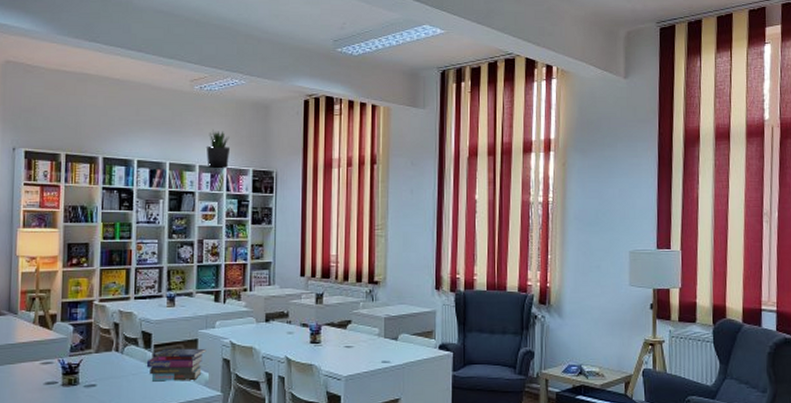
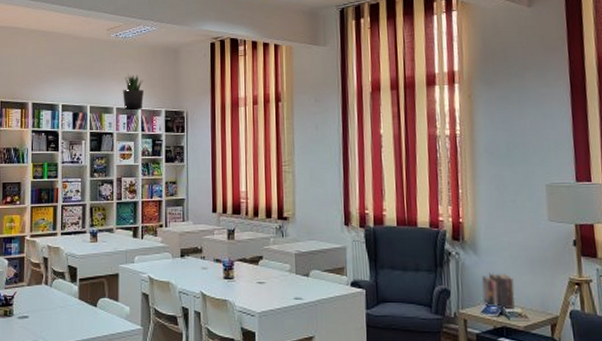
books: present [146,348,206,382] -> none [72,282,127,315]
books: none [564,335,594,368] -> present [481,273,515,308]

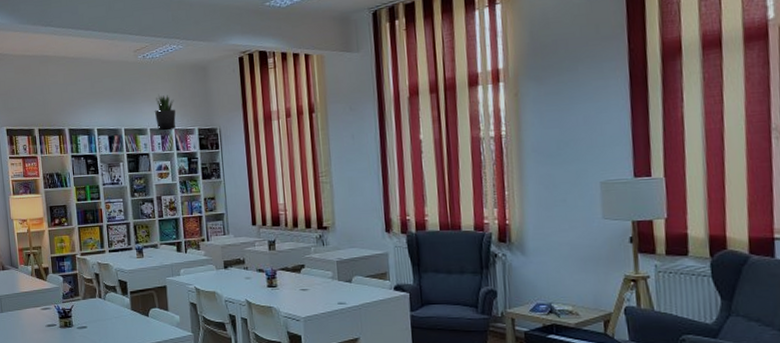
books: present [481,273,515,308] -> none [530,272,565,307]

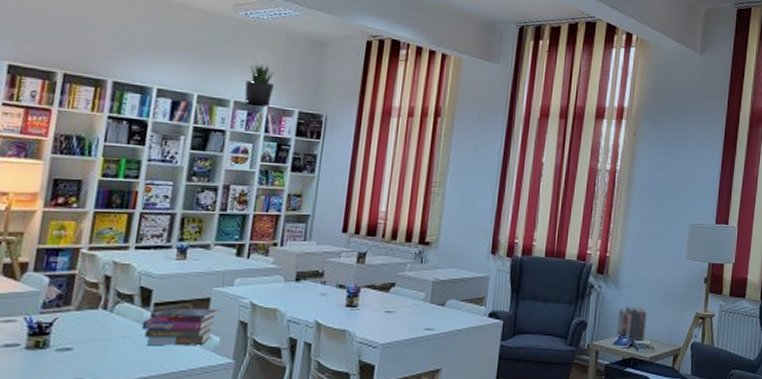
books: none [125,294,175,324] -> present [141,308,220,346]
books: none [530,272,565,307] -> present [616,306,647,340]

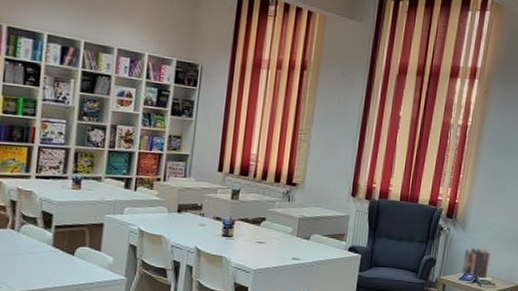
books: present [141,308,220,346] -> none [44,230,112,263]
planter: present [245,62,275,108] -> none [127,13,154,56]

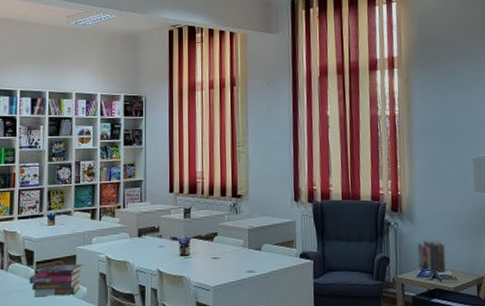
books: none [44,230,112,263] -> present [29,264,84,297]

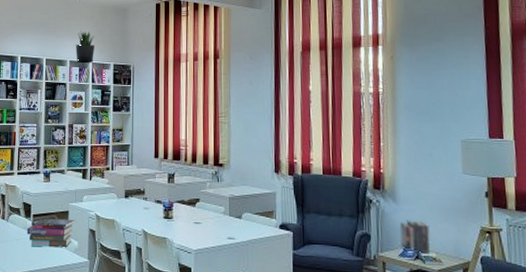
planter: none [82,60,103,96] -> present [76,30,95,64]

